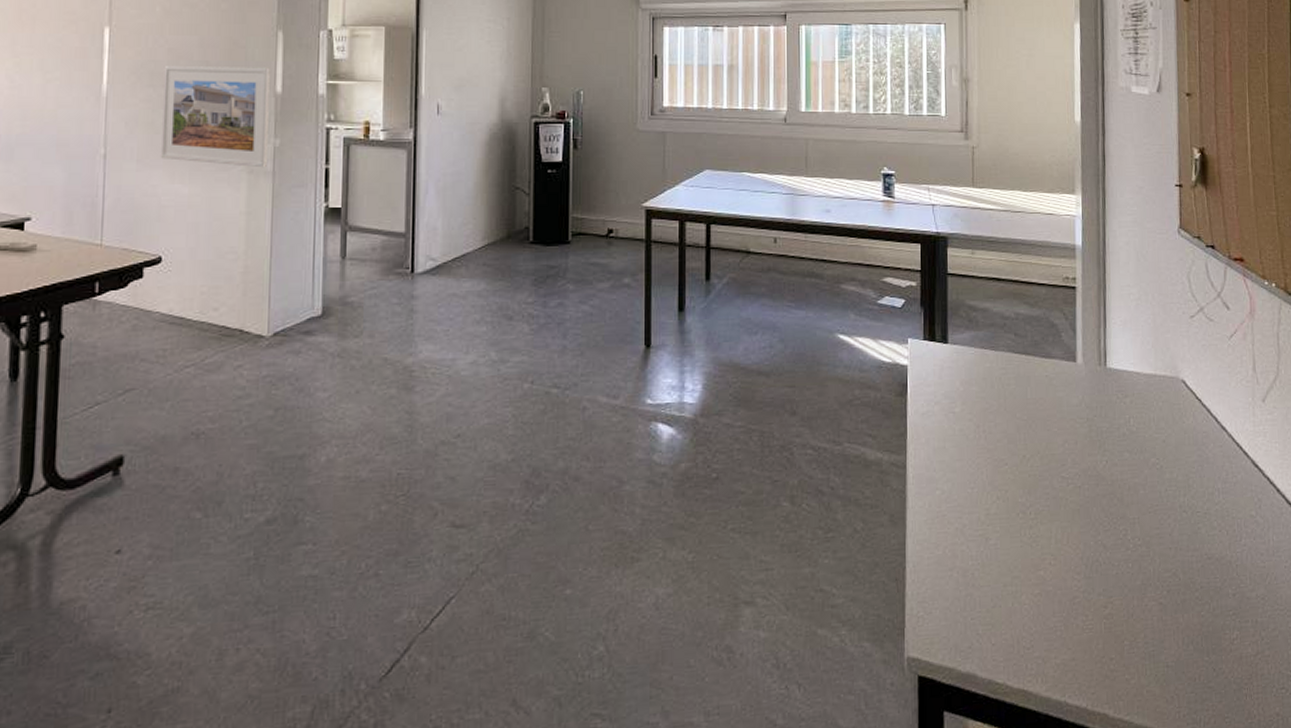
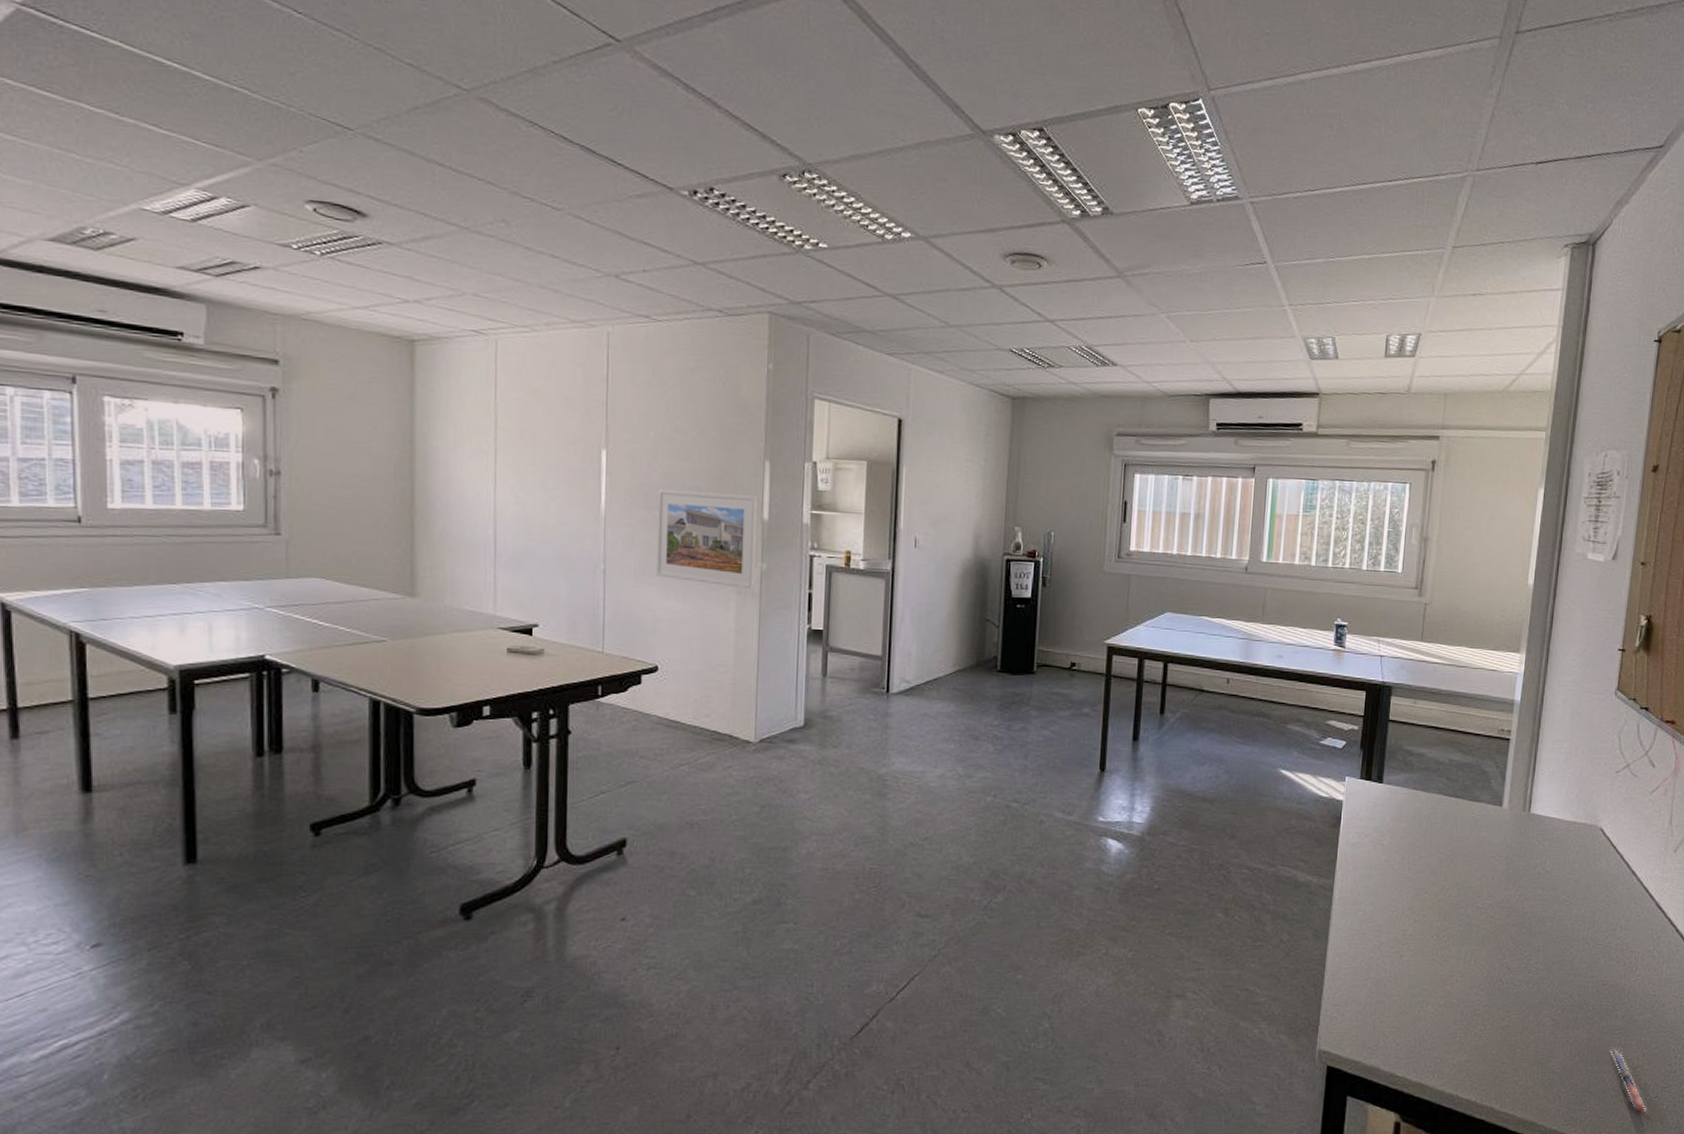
pen: none [1225,632,1276,711] -> present [1610,1048,1648,1115]

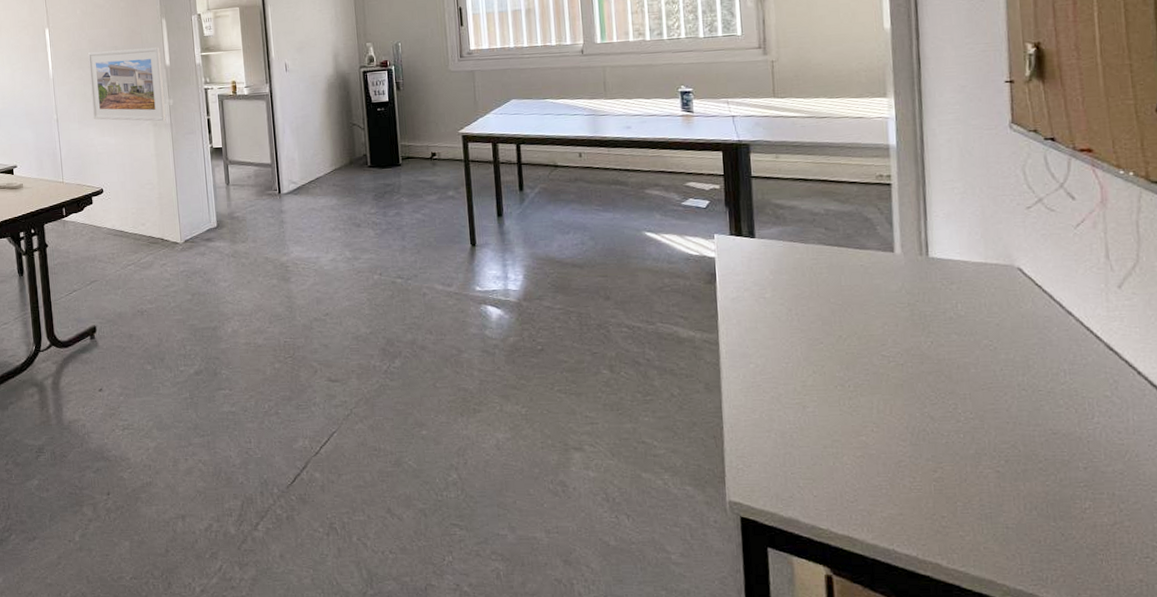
pen: present [1610,1048,1648,1115] -> none [1075,502,1139,577]

